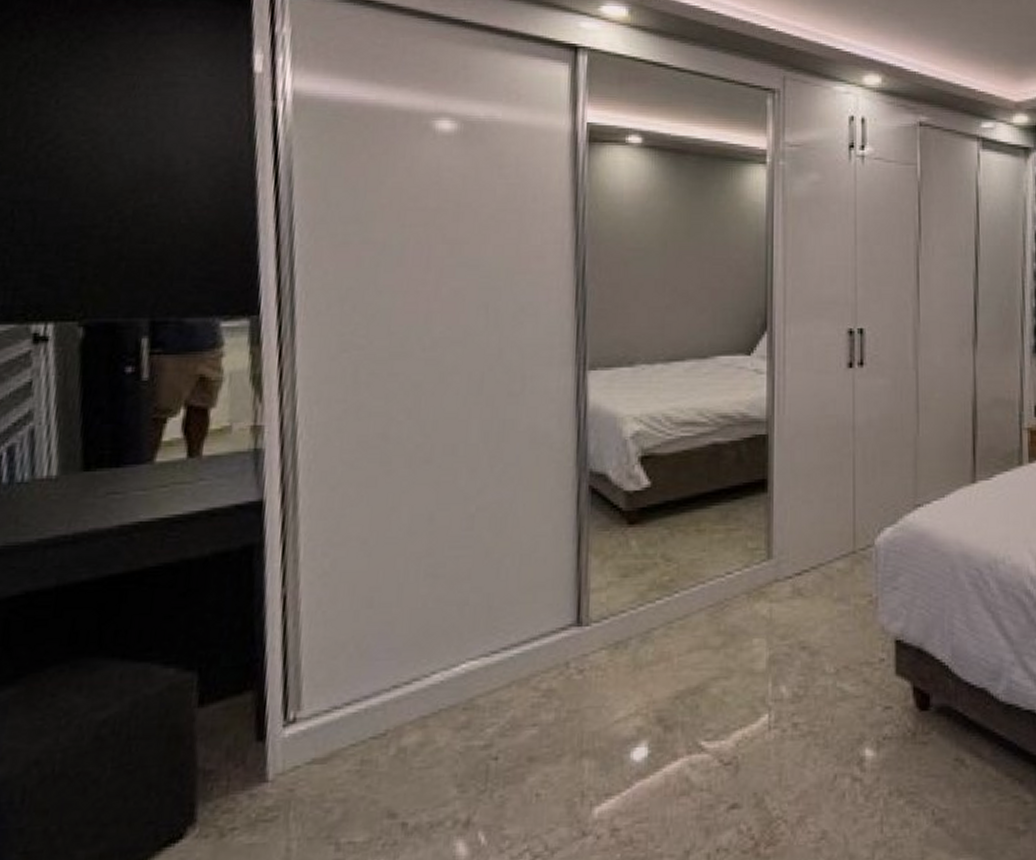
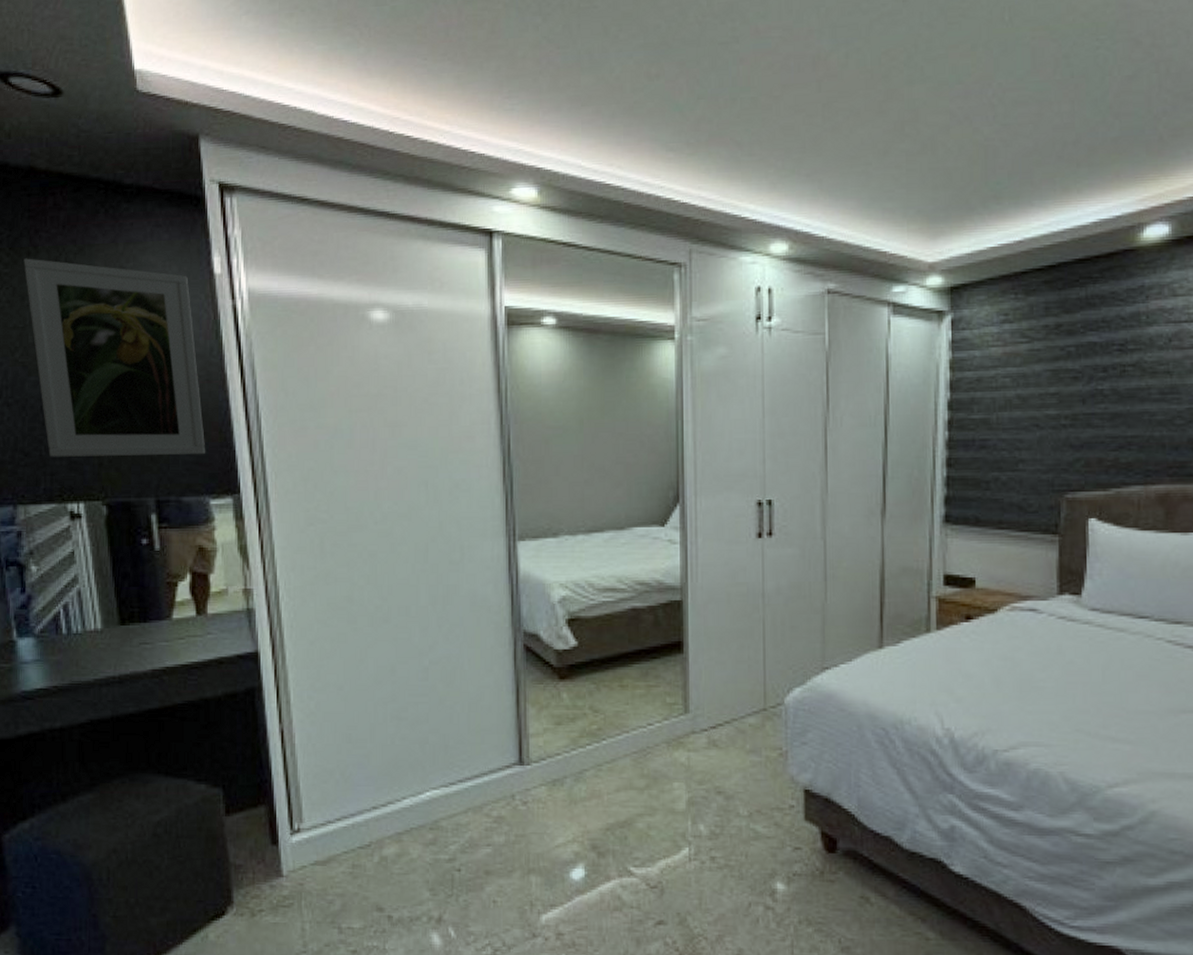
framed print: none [13,42,222,269] -> present [23,258,206,457]

